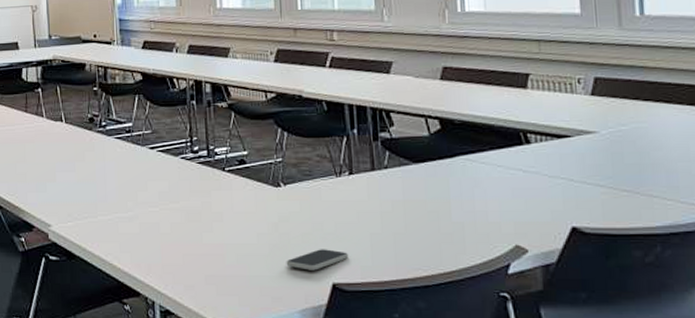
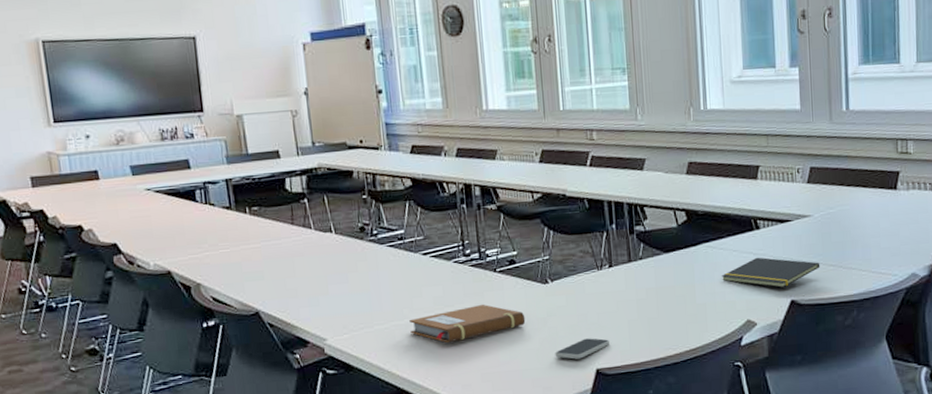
notebook: none [133,203,255,241] -> present [409,304,526,343]
notepad: none [482,175,610,213] -> present [721,257,820,289]

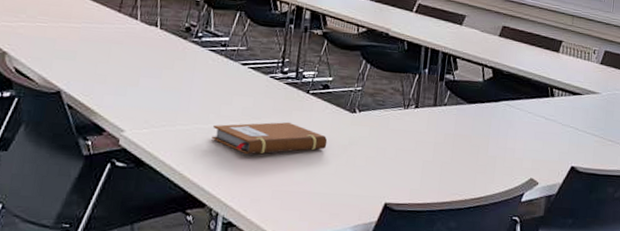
smartphone: present [555,338,610,360] -> none [348,171,403,191]
notepad: present [721,257,820,289] -> none [514,122,601,154]

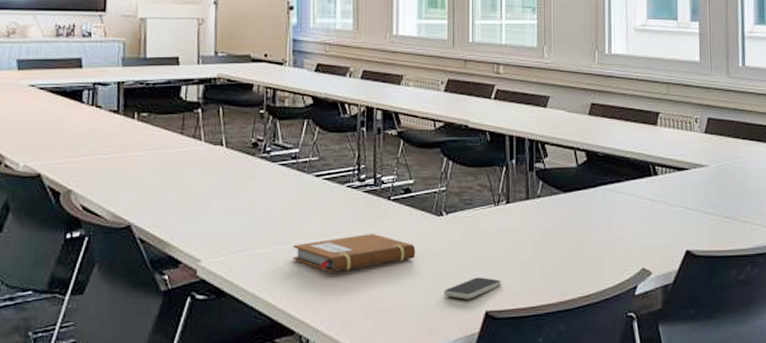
smartphone: none [348,171,403,191] -> present [443,277,502,299]

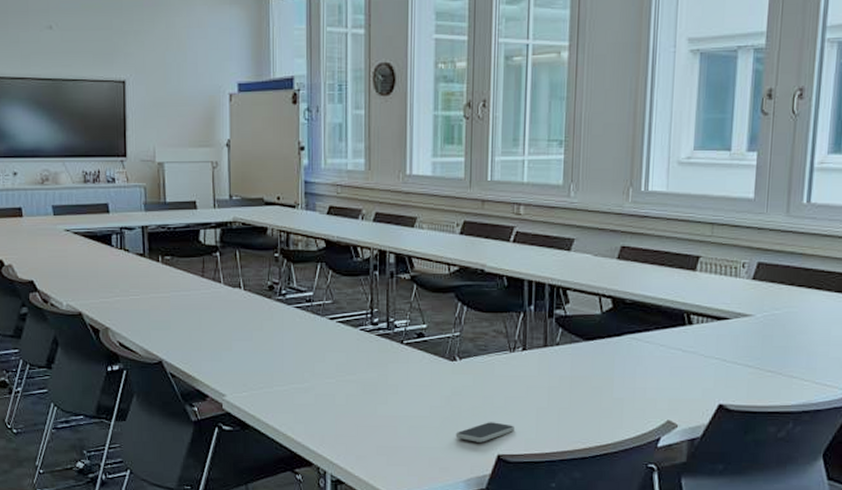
notebook: present [293,233,416,273] -> none [309,375,429,412]

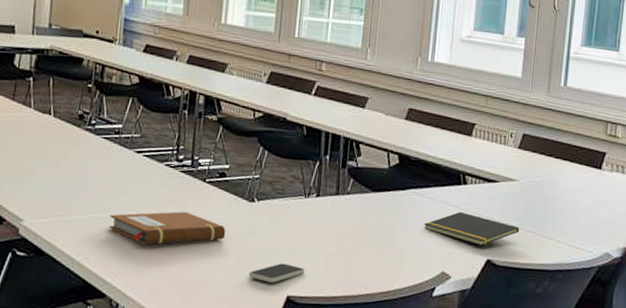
notebook: none [309,375,429,412] -> present [109,211,226,245]
notepad: none [643,354,757,391] -> present [423,211,520,246]

